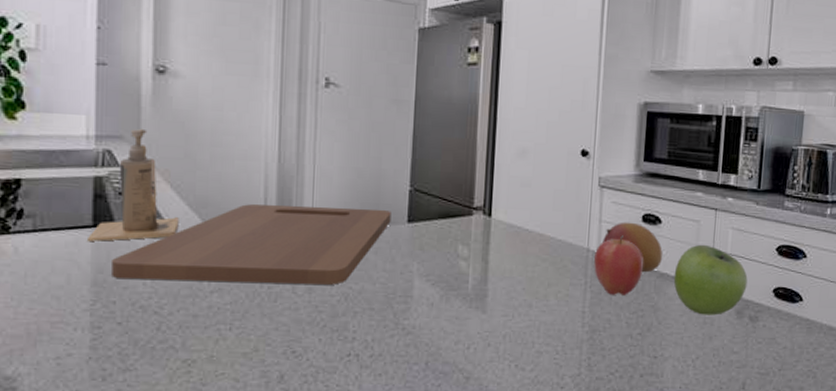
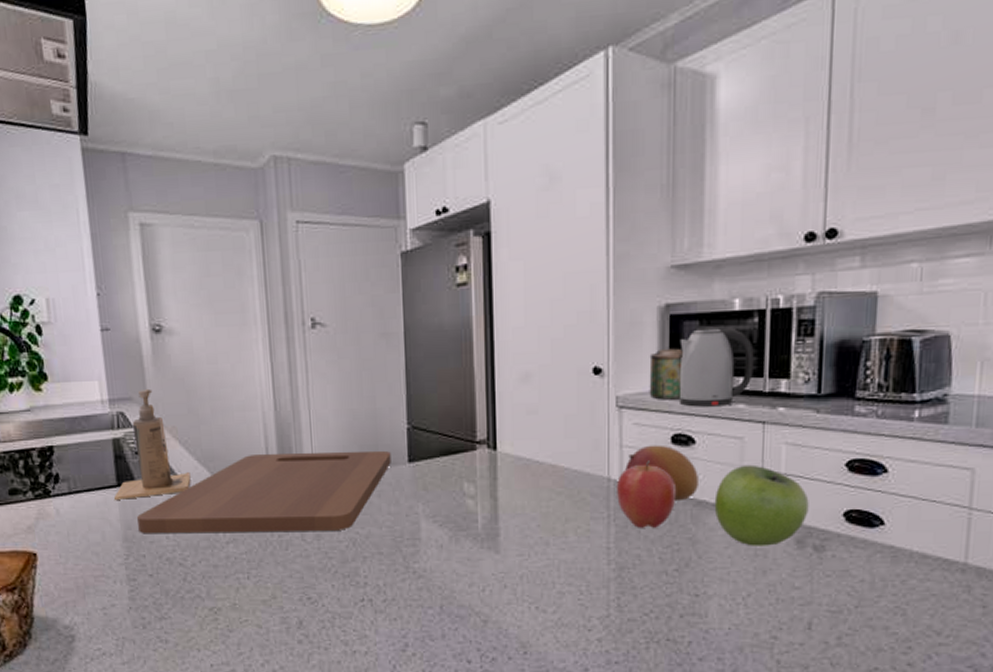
canister: none [626,139,656,184] -> present [649,348,683,400]
kettle: none [650,125,712,194] -> present [678,326,754,408]

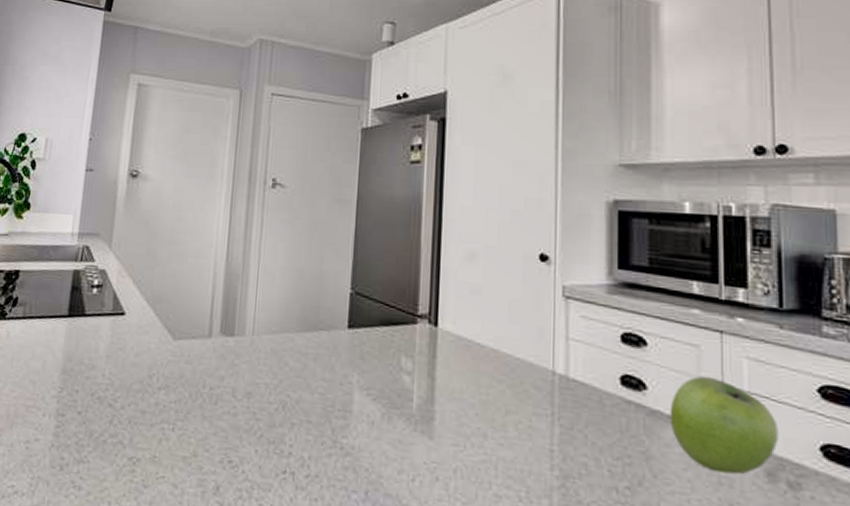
soap dispenser: present [113,388,191,500] -> none [62,226,137,331]
cutting board: present [137,450,391,533] -> none [78,301,332,391]
apple: present [617,460,677,528] -> none [562,357,628,435]
fruit: present [625,445,698,502] -> none [571,341,651,408]
canister: present [649,348,683,400] -> none [597,243,632,297]
kettle: present [678,326,754,408] -> none [628,226,707,310]

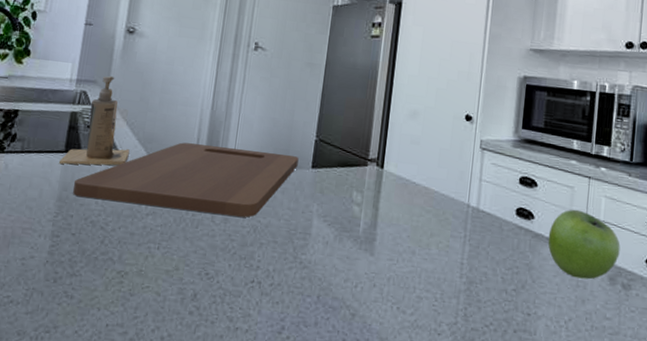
soap dispenser: none [62,226,137,331] -> present [58,75,130,166]
cutting board: none [78,301,332,391] -> present [73,142,299,218]

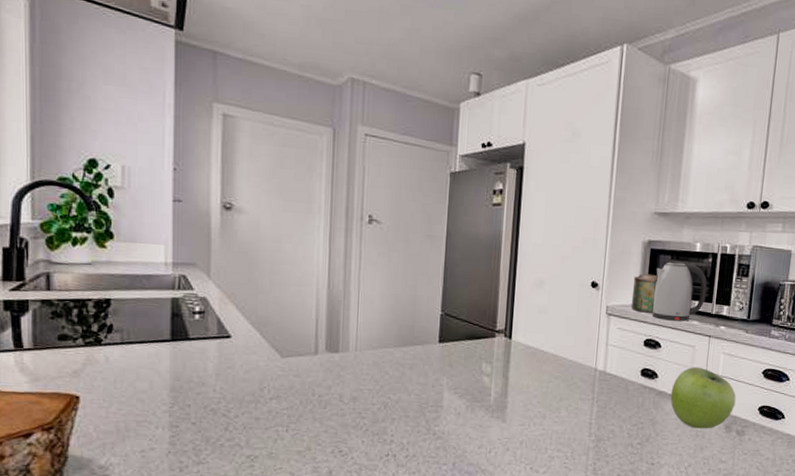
soap dispenser: present [58,75,130,166] -> none [165,257,243,354]
cutting board: present [73,142,299,218] -> none [187,324,425,395]
canister: none [505,109,534,150] -> present [631,273,658,313]
kettle: none [527,97,586,161] -> present [651,261,708,322]

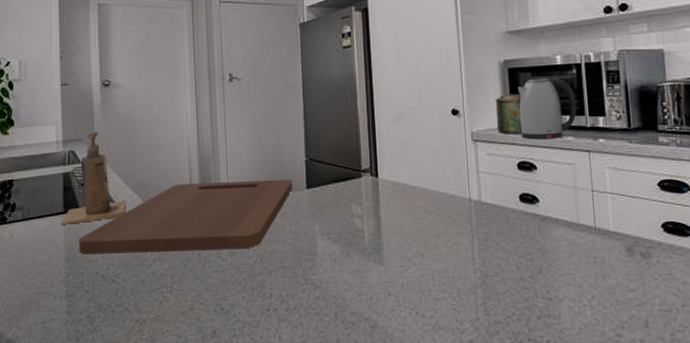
soap dispenser: none [165,257,243,354] -> present [60,131,126,225]
cutting board: none [187,324,425,395] -> present [79,179,293,254]
fruit: present [670,366,736,429] -> none [556,185,633,255]

